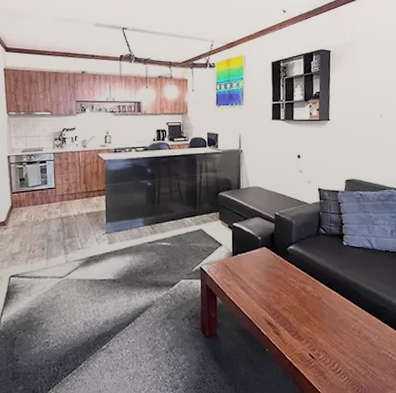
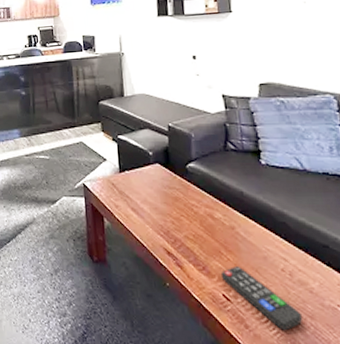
remote control: none [309,329,365,378] -> present [221,265,303,331]

